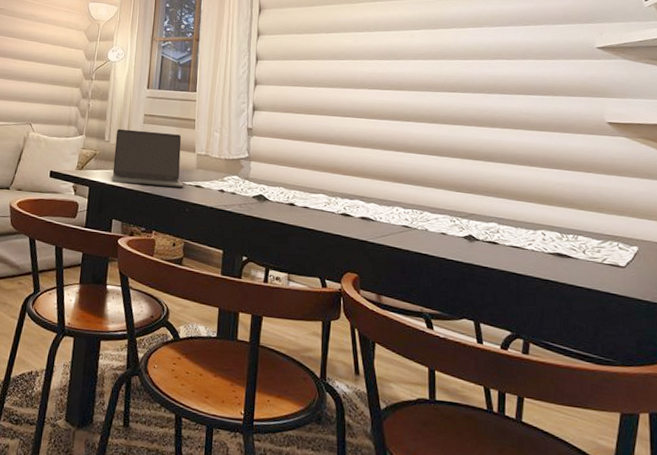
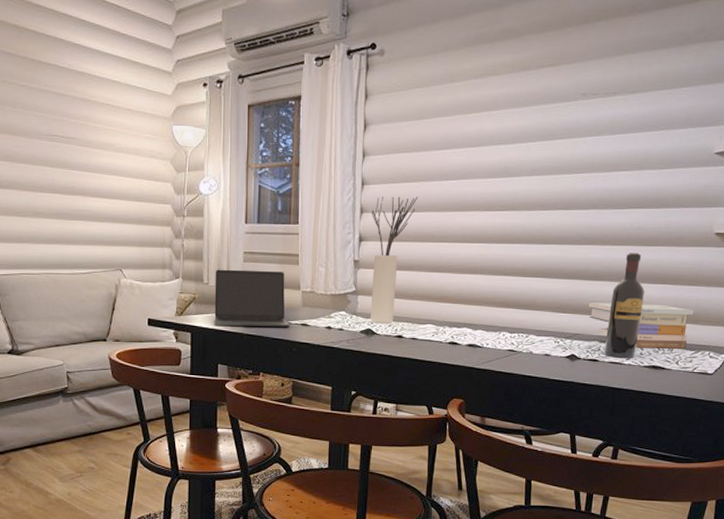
vase: none [262,72,309,192] -> present [370,196,418,325]
books: none [483,183,596,238] -> present [588,303,694,350]
wine bottle: none [503,136,541,245] -> present [603,253,645,359]

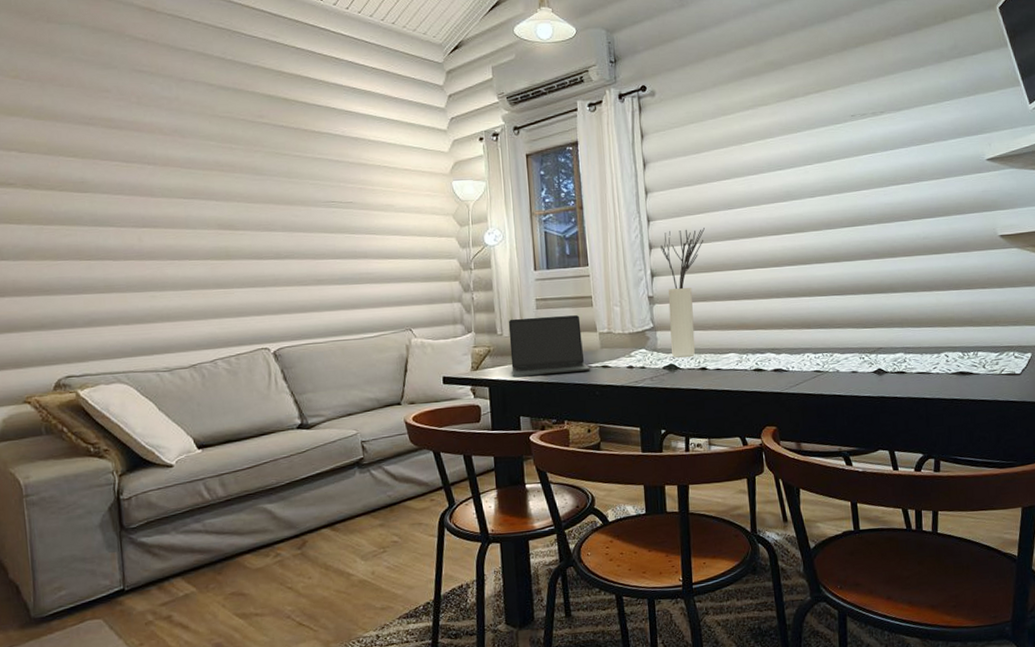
books: present [588,303,694,350] -> none [887,310,992,357]
wine bottle: present [603,253,645,359] -> none [909,262,942,369]

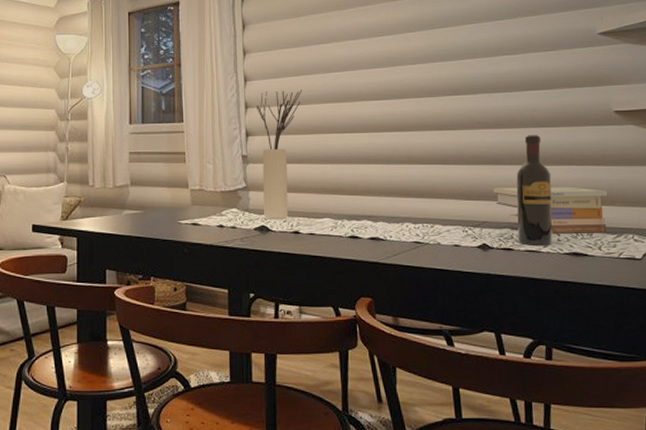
laptop: present [508,315,590,378] -> none [100,170,180,230]
books: none [887,310,992,357] -> present [493,187,608,235]
wine bottle: none [909,262,942,369] -> present [516,135,553,247]

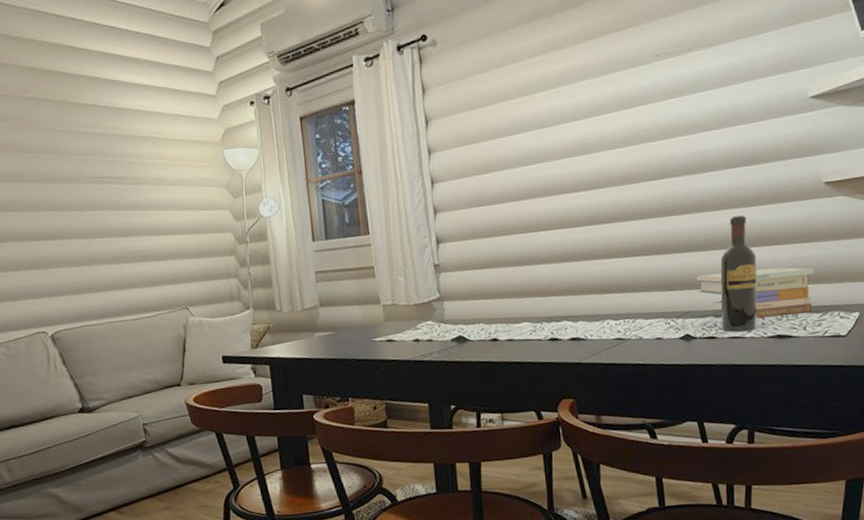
vase: present [256,90,302,220] -> none [445,188,494,330]

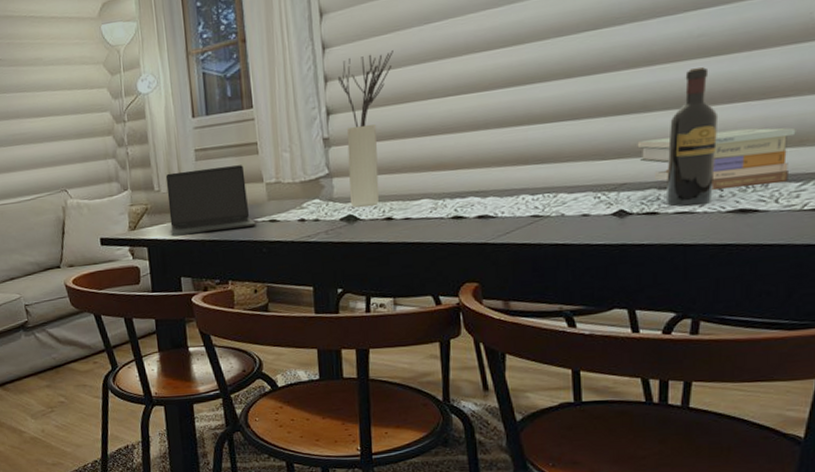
laptop: none [287,287,374,355] -> present [165,165,256,237]
vase: none [445,188,494,330] -> present [337,50,393,208]

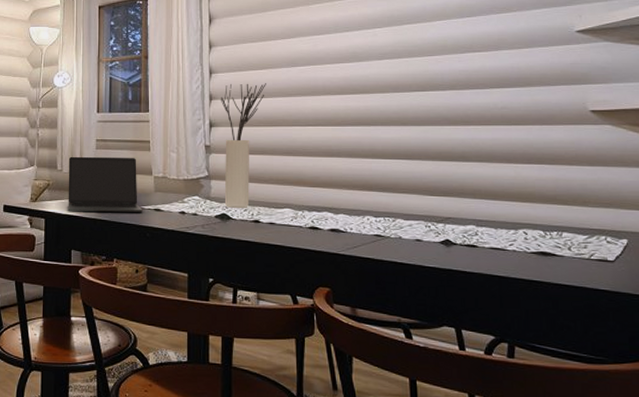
books: present [637,127,796,191] -> none [458,184,580,234]
wine bottle: present [665,67,719,207] -> none [482,133,521,245]

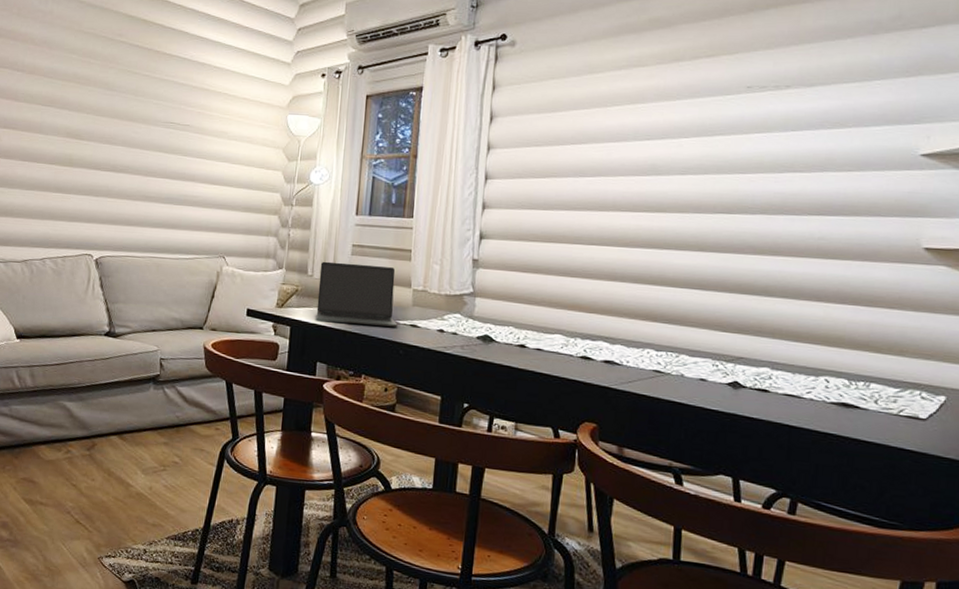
vase: present [220,83,266,209] -> none [488,192,548,332]

